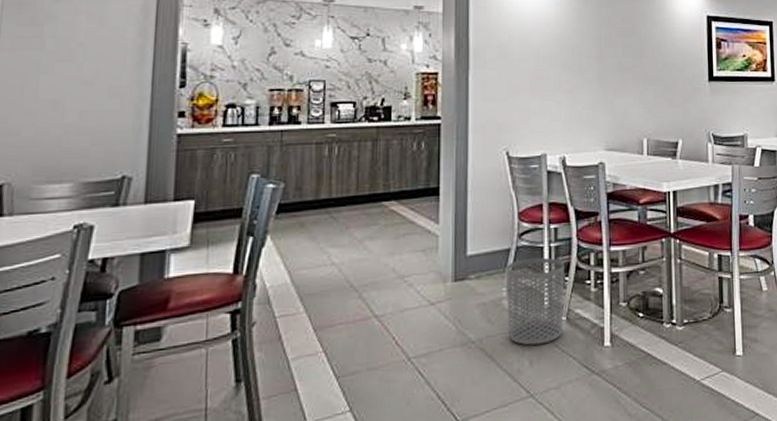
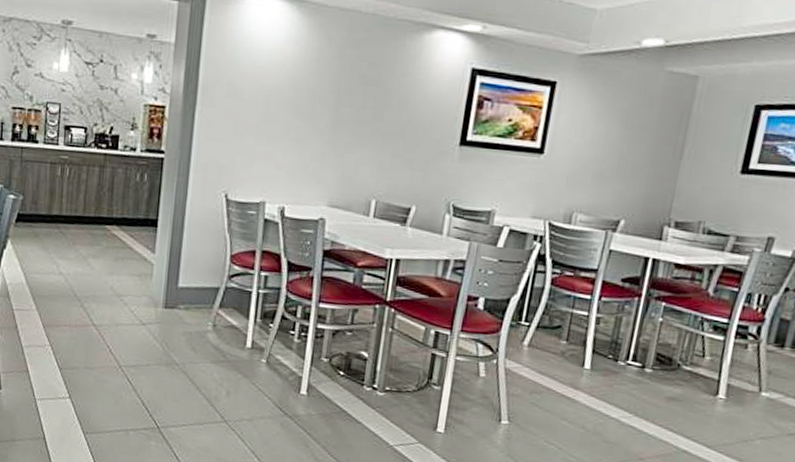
waste bin: present [505,257,565,346] -> none [209,299,271,380]

